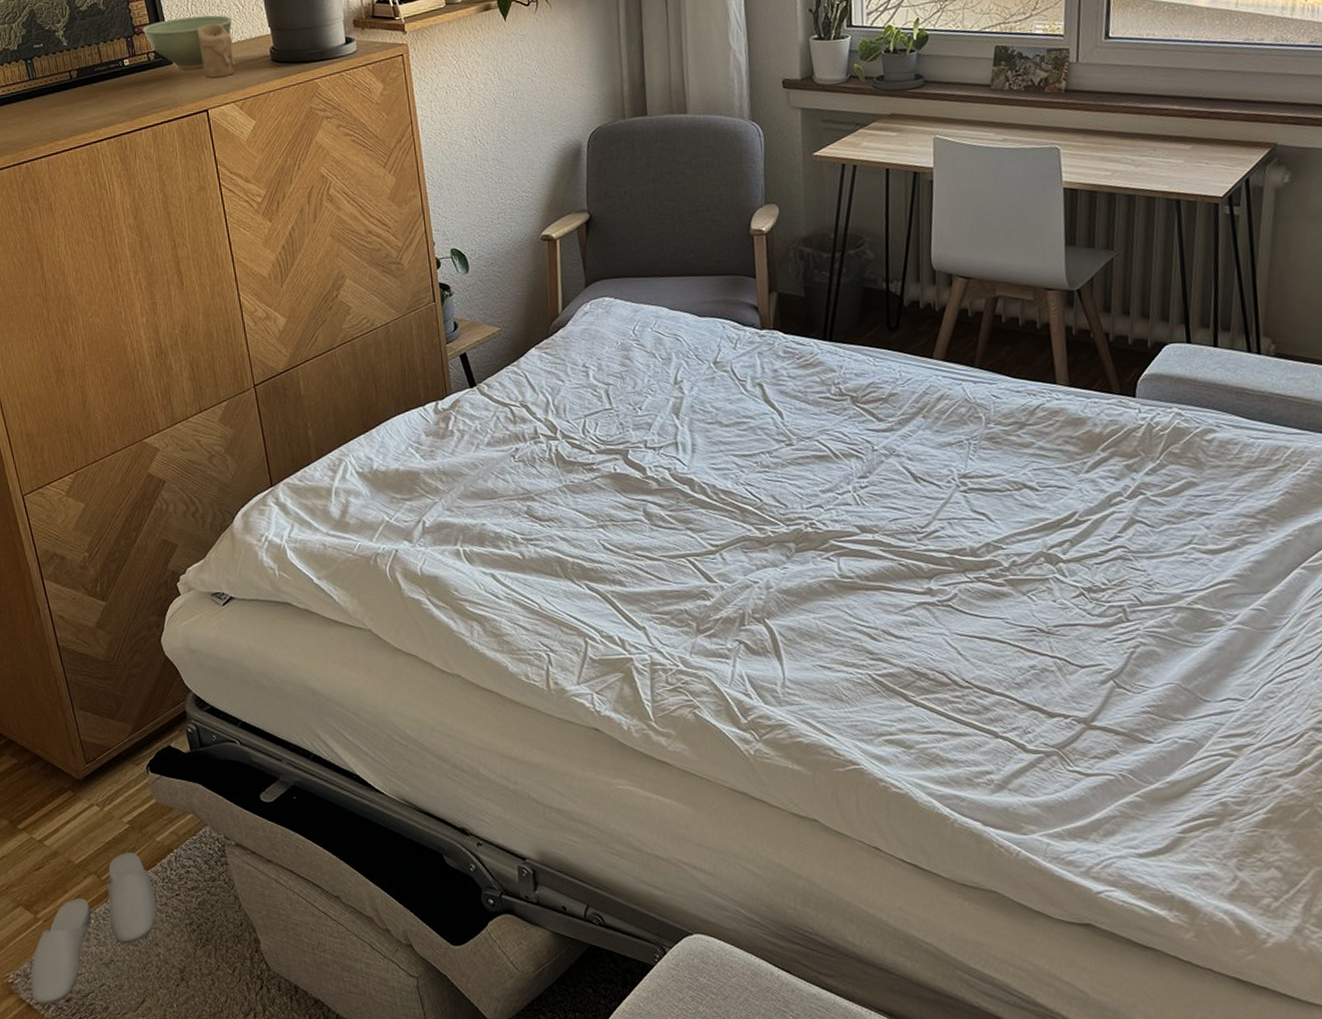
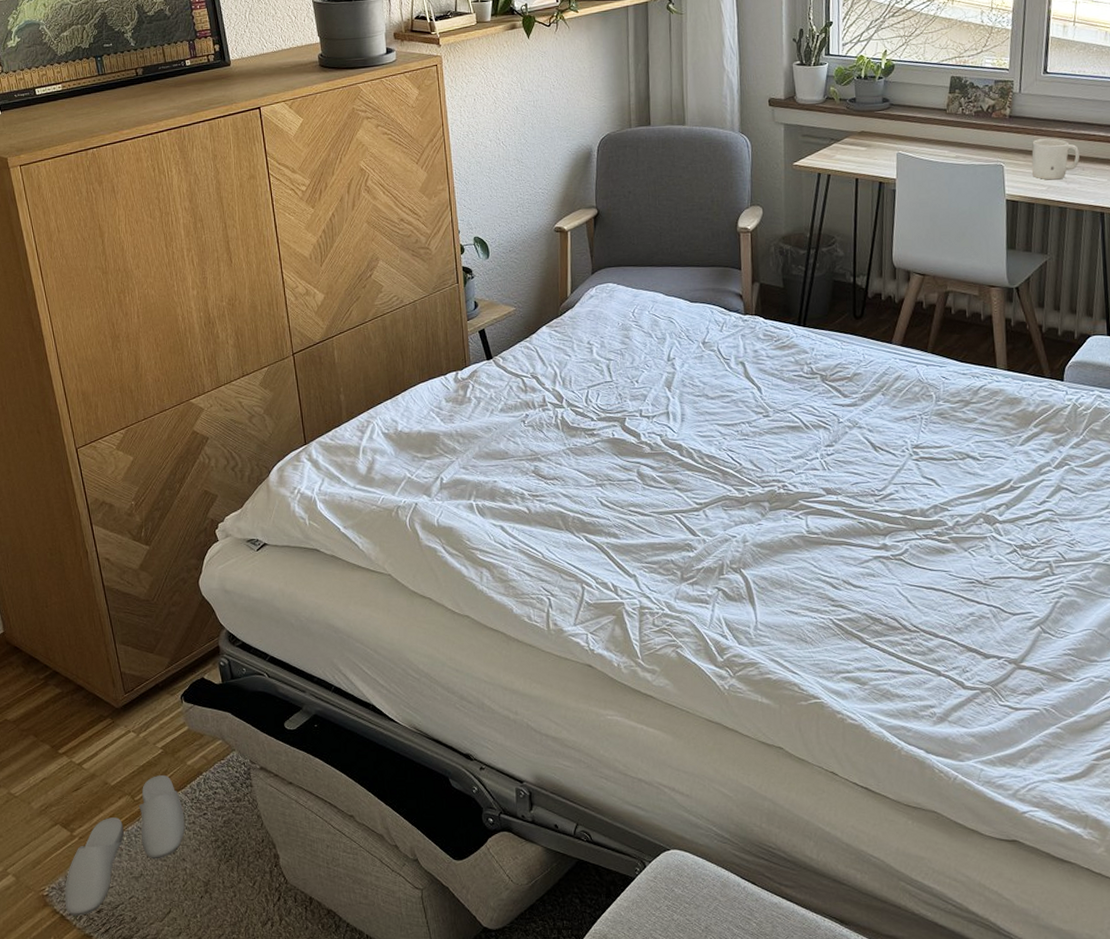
bowl: present [142,15,232,71] -> none [203,24,285,72]
candle: present [196,23,236,78] -> none [252,31,287,80]
mug: none [1092,114,1151,164] -> present [1031,138,1080,180]

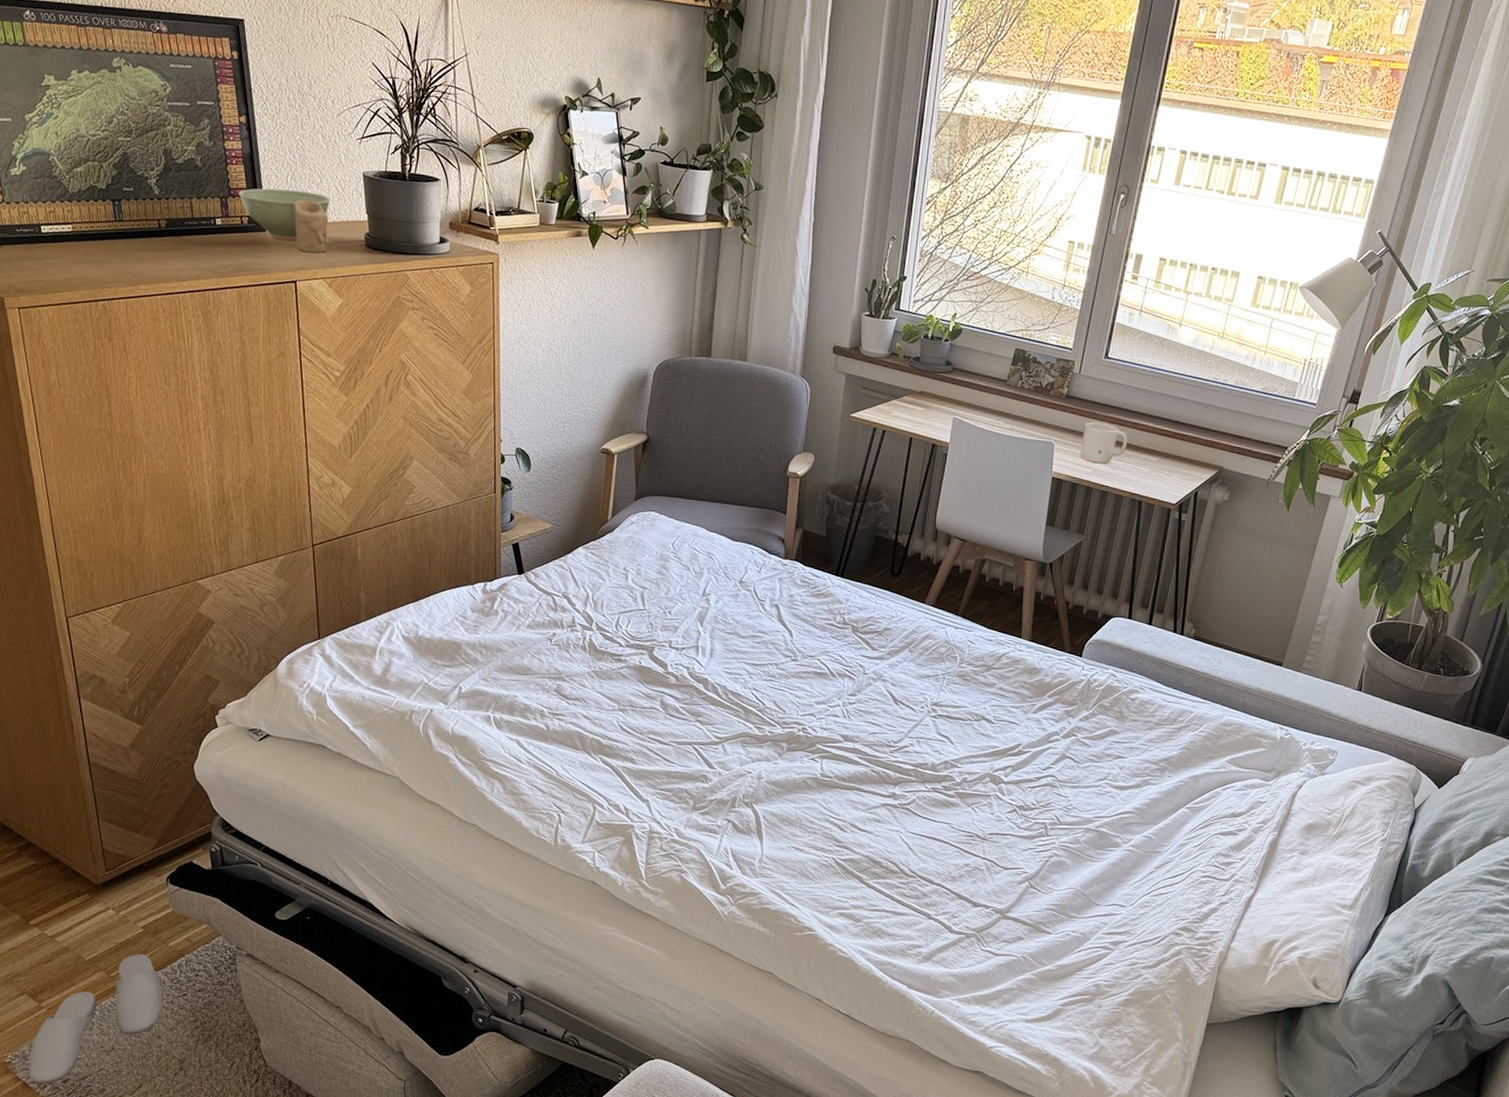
bowl: none [203,24,285,72] -> present [238,188,331,242]
candle: none [252,31,287,80] -> present [293,199,329,253]

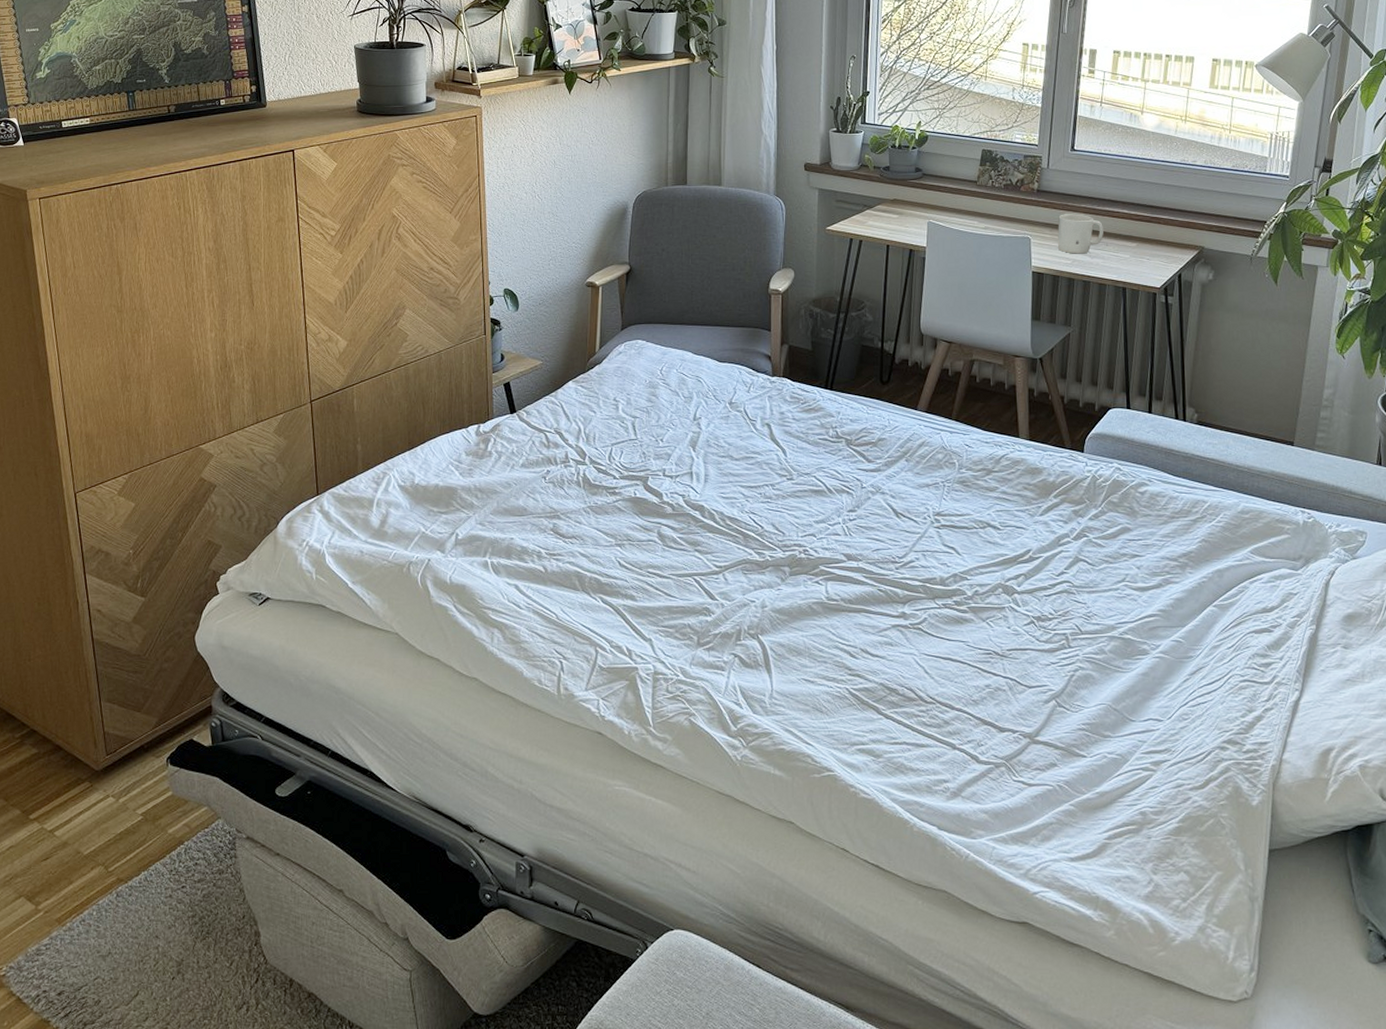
slippers: present [28,953,162,1084] -> none [22,843,161,998]
bowl: present [238,188,331,242] -> none [241,67,325,114]
candle: present [293,199,329,253] -> none [290,75,324,123]

